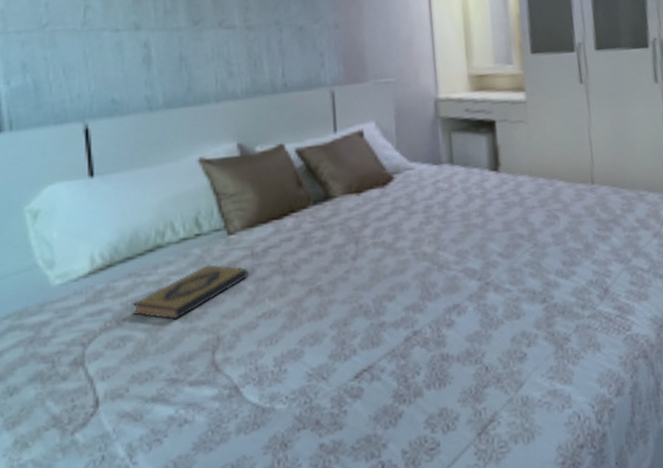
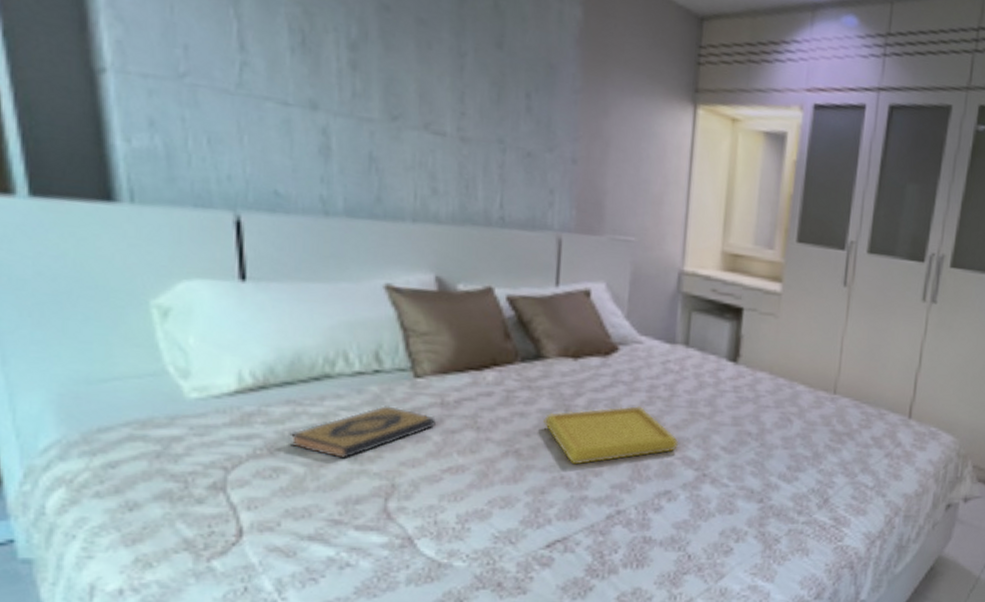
serving tray: none [338,227,460,293] -> present [543,406,679,465]

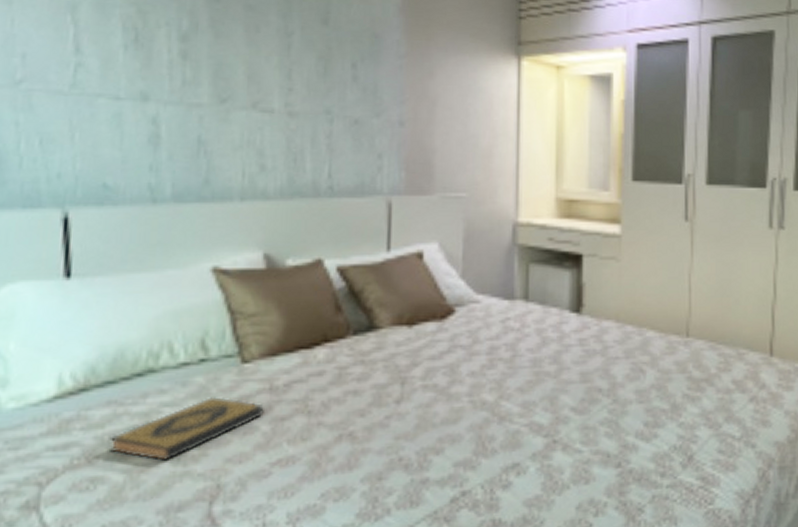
serving tray: present [543,406,679,465] -> none [378,371,525,444]

